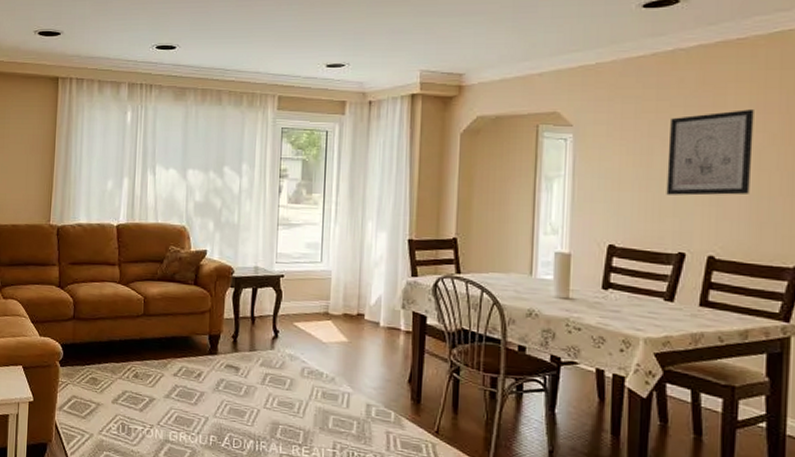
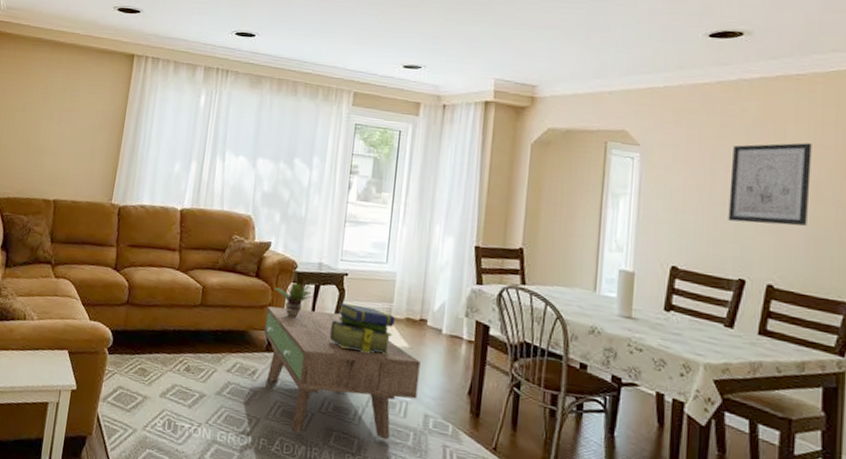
coffee table: none [206,311,360,430] -> present [263,306,421,440]
potted plant: none [213,286,252,322] -> present [274,280,314,319]
stack of books: none [269,303,333,350] -> present [329,302,395,355]

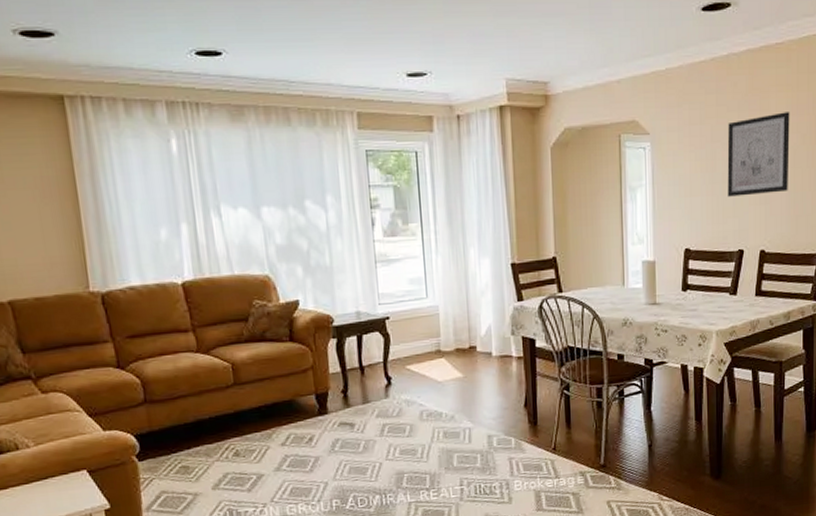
coffee table: present [263,306,421,440] -> none [309,359,479,485]
potted plant: present [274,280,314,319] -> none [313,337,358,376]
stack of books: present [329,302,395,355] -> none [381,346,446,394]

